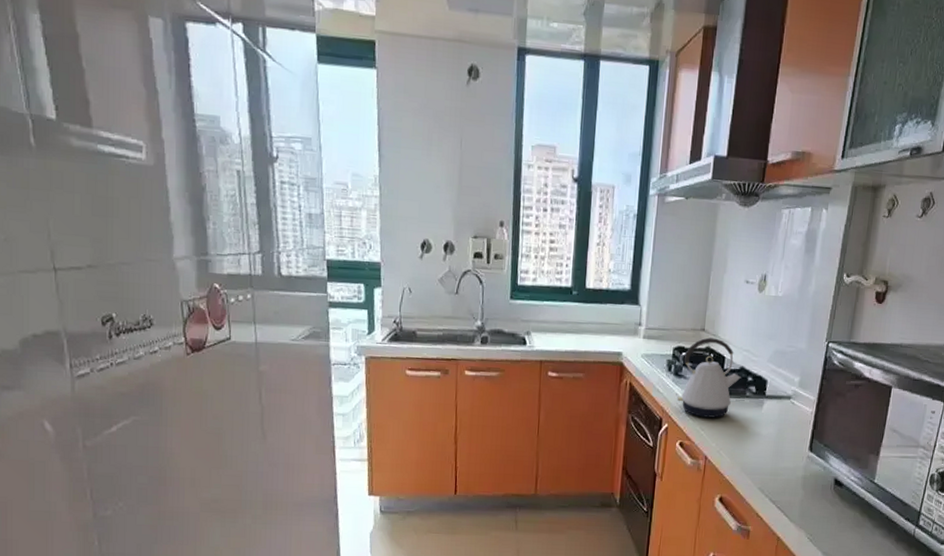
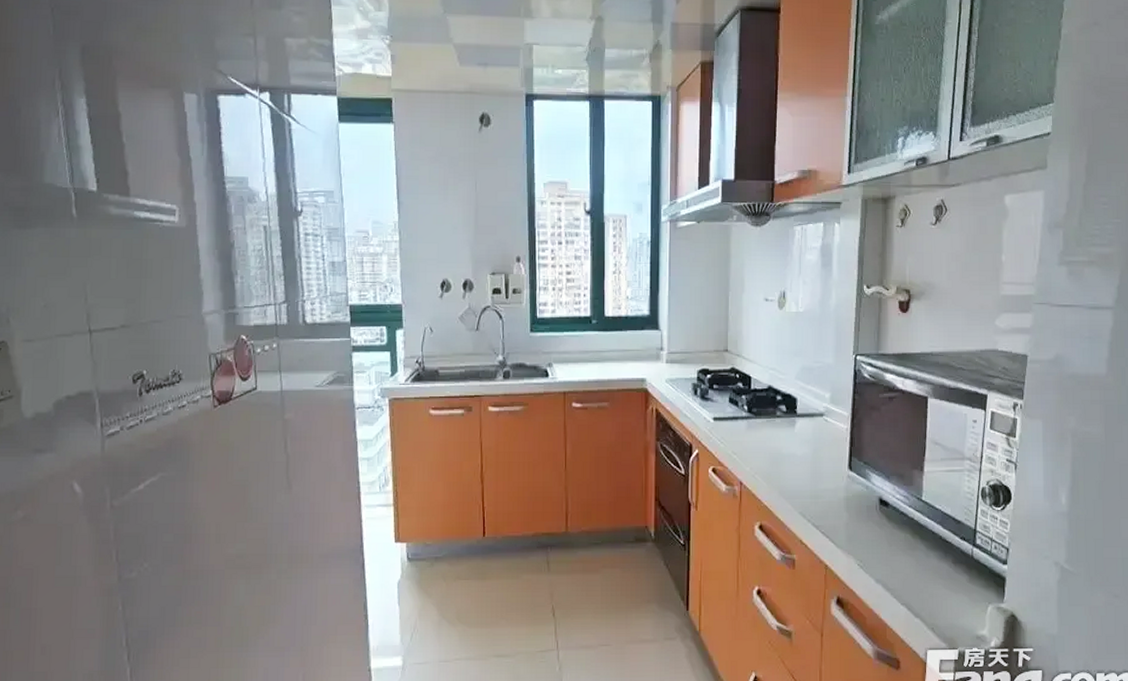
kettle: present [676,337,741,418] -> none [705,358,770,441]

